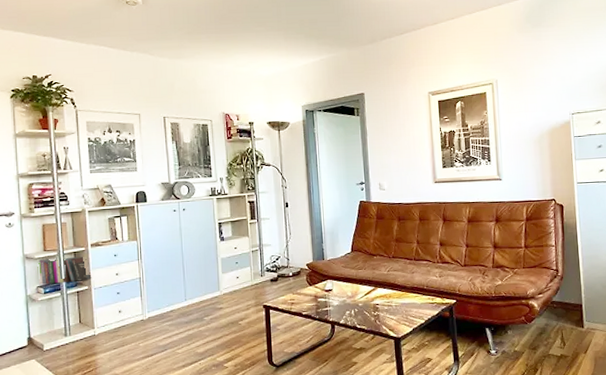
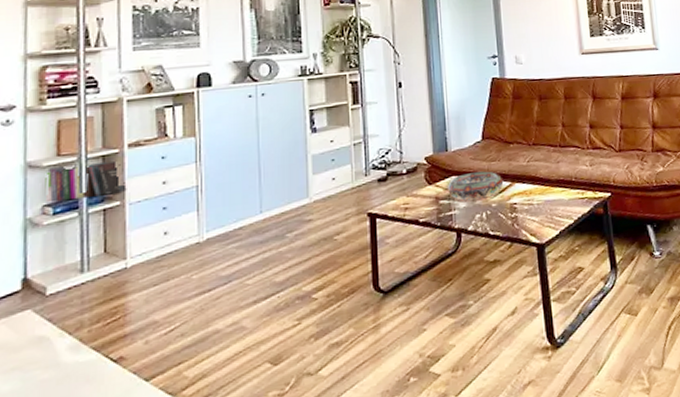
decorative bowl: none [324,277,369,300] -> present [448,171,504,201]

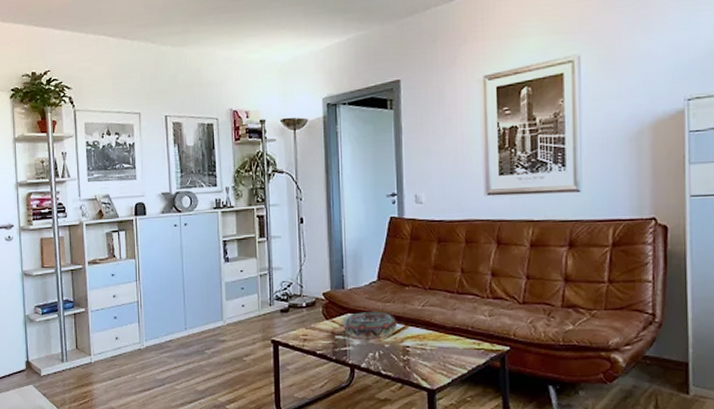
books: present [45,161,127,203] -> none [35,274,89,305]

